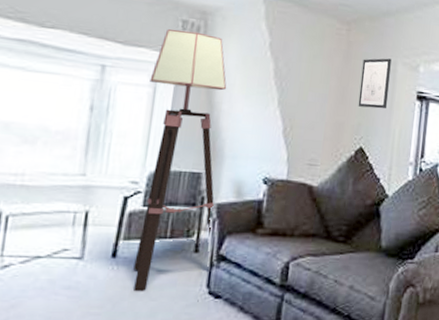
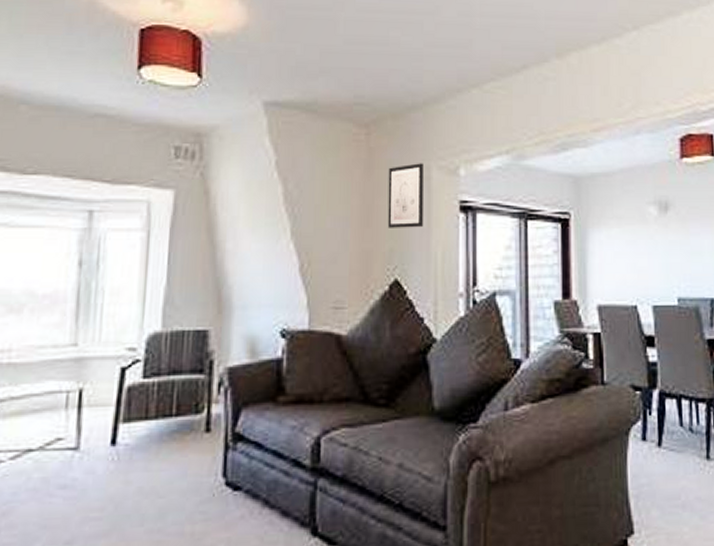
floor lamp: present [133,29,227,292] -> none [136,158,230,488]

